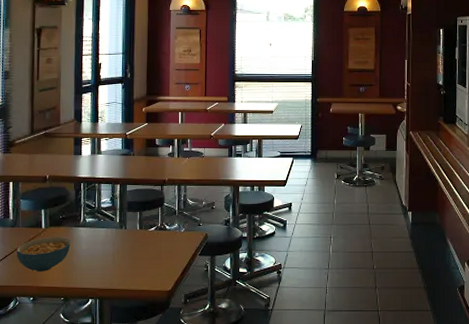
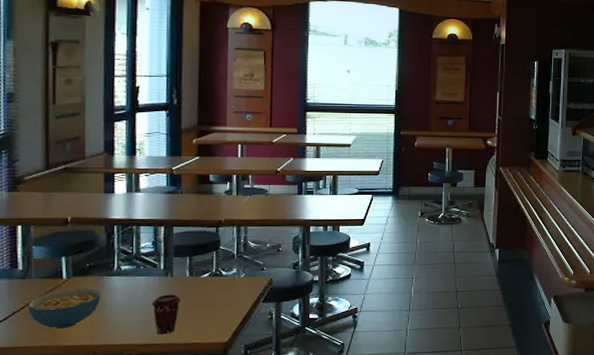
coffee cup: none [109,245,133,281] -> present [151,294,181,335]

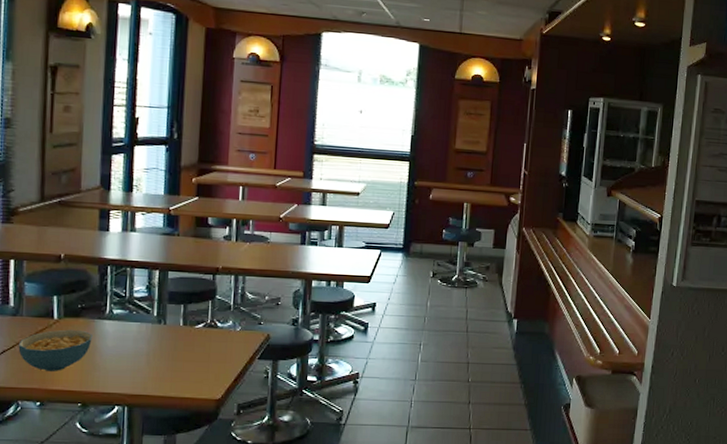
coffee cup: present [151,294,181,335] -> none [143,343,174,386]

